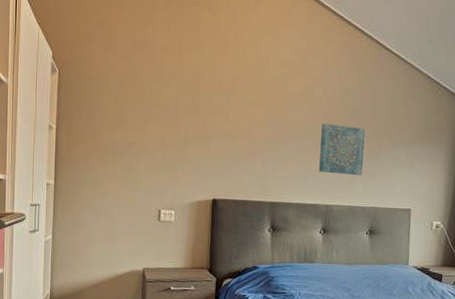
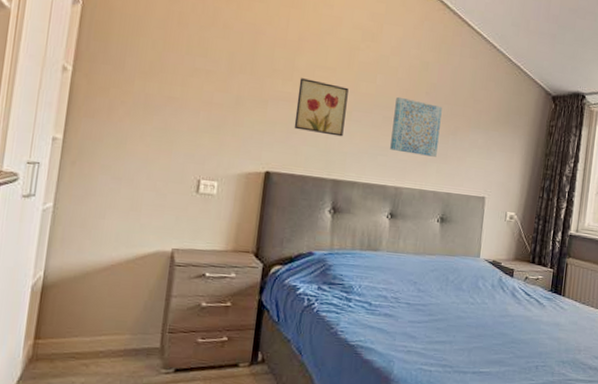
wall art: none [233,115,279,164] -> present [294,78,349,137]

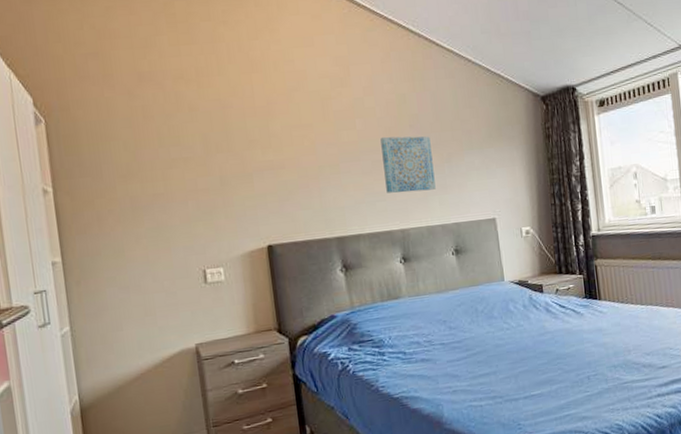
wall art: present [294,78,349,137] -> none [278,140,336,196]

